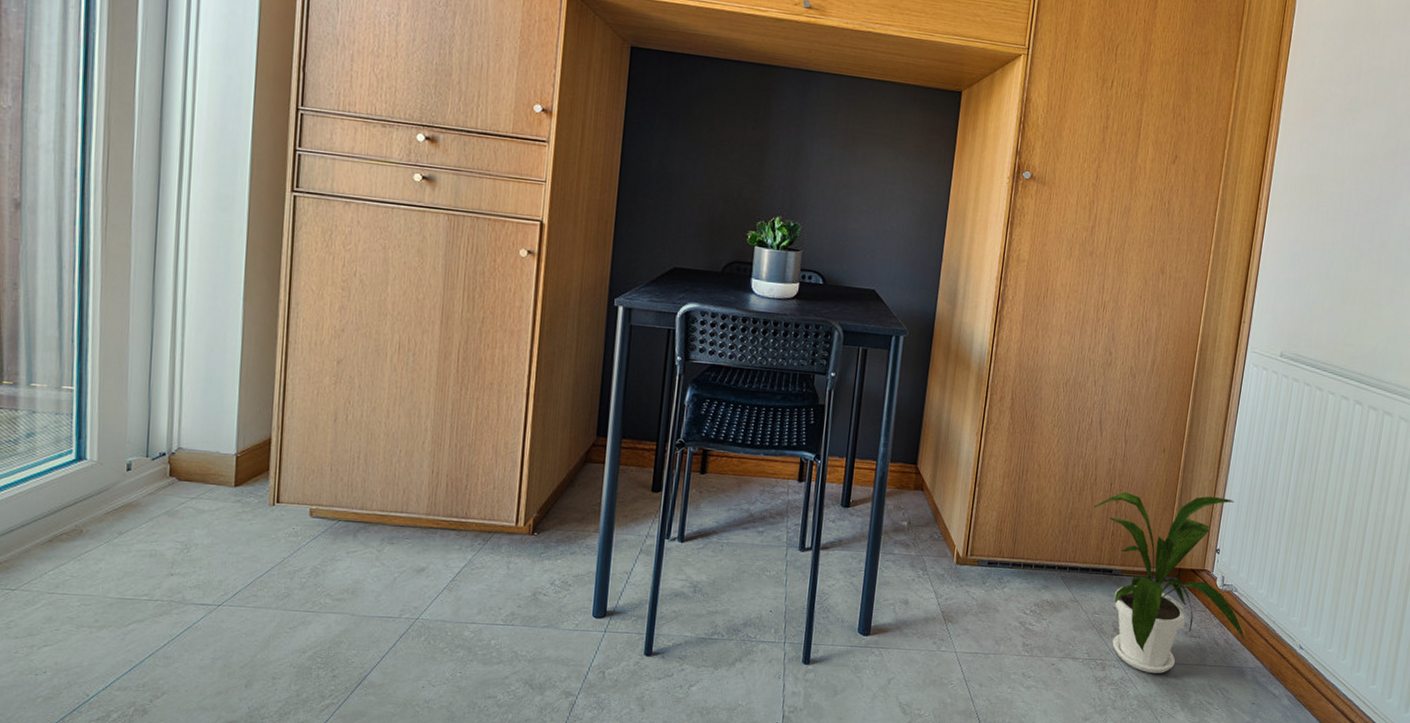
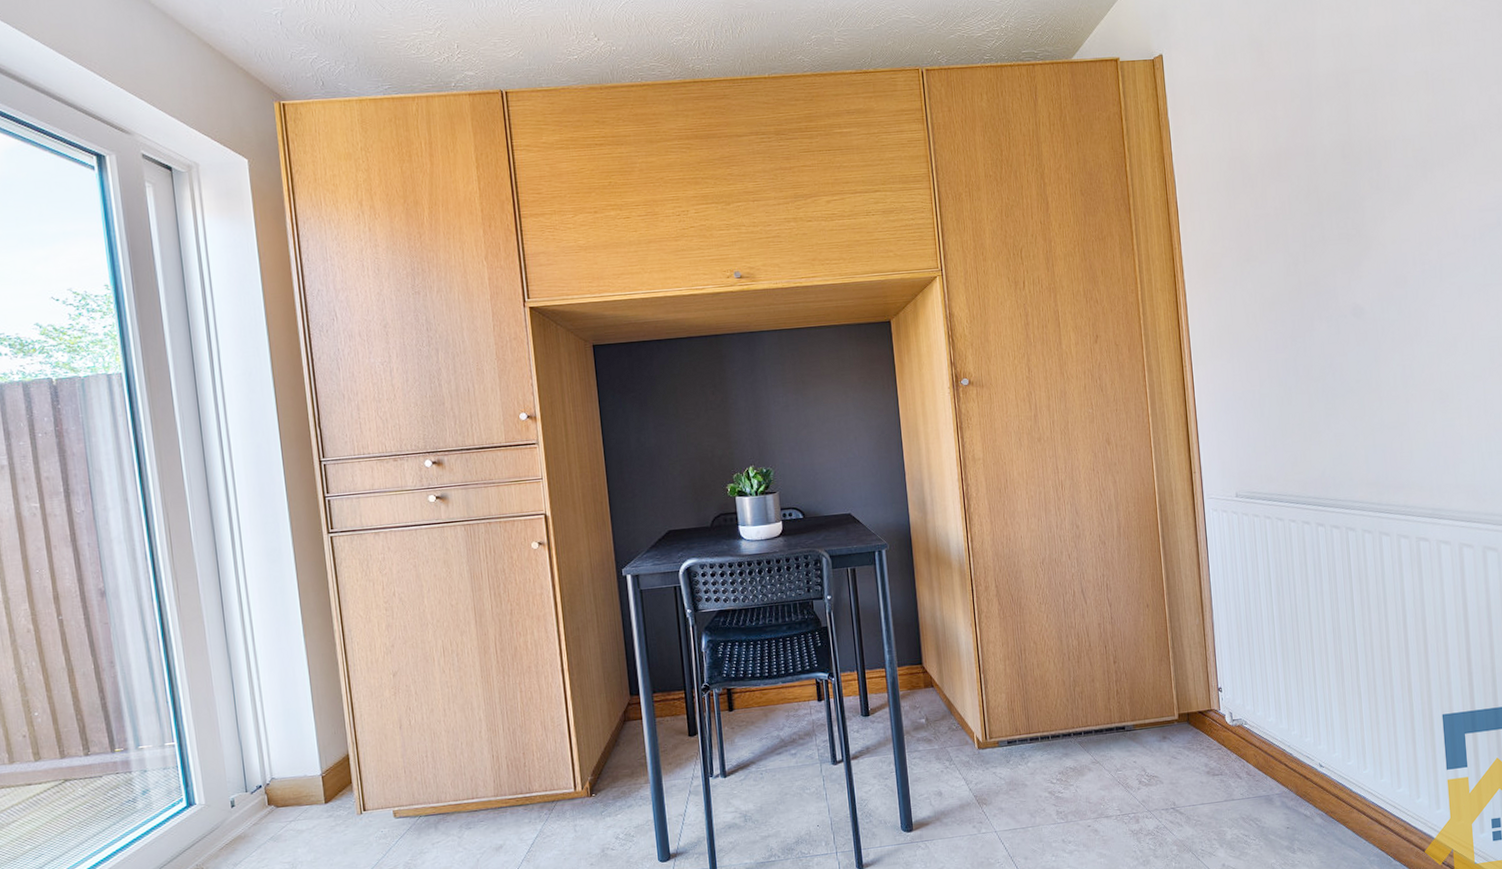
house plant: present [1093,492,1245,673] -> none [1093,638,1265,818]

